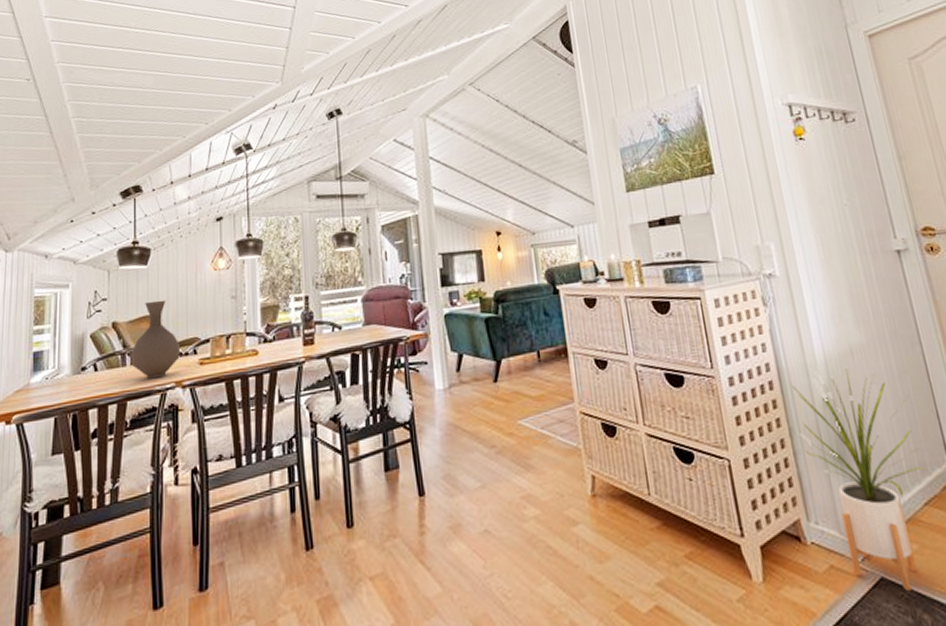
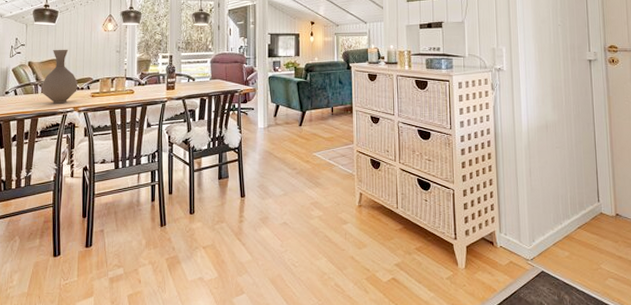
house plant: present [792,368,923,592] -> none [503,137,581,281]

